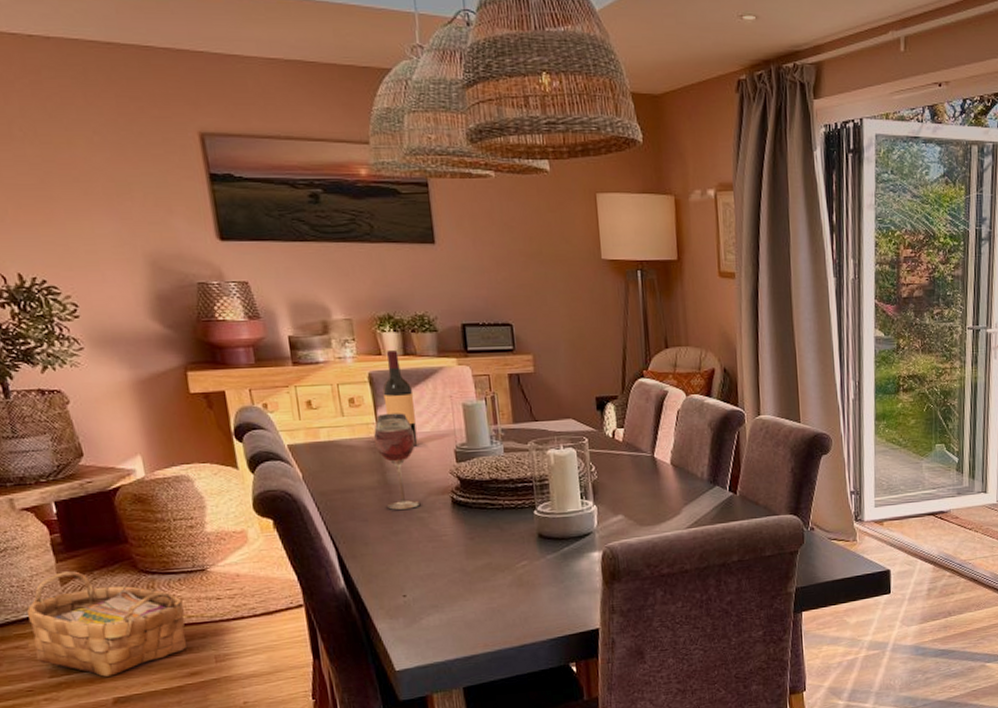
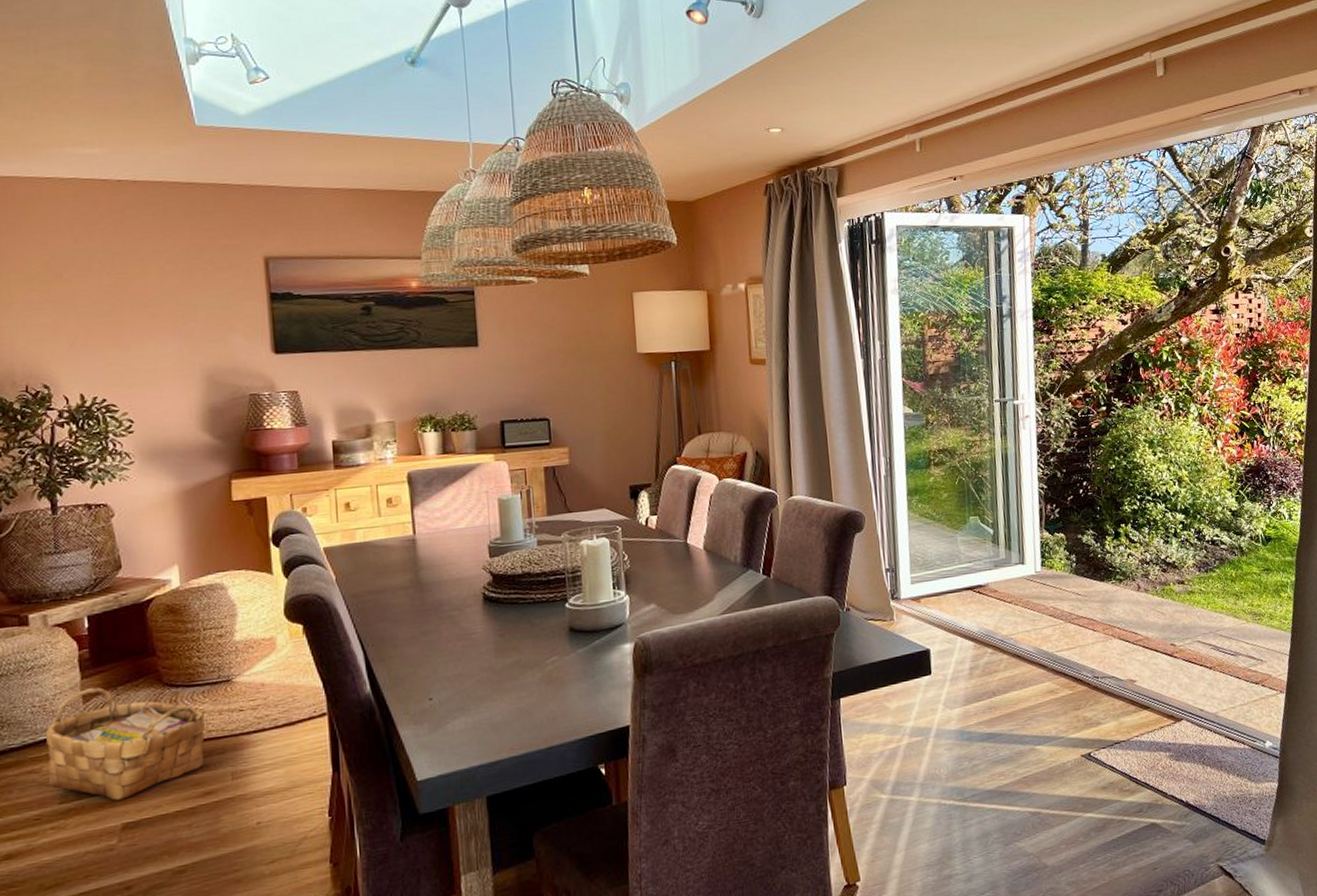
wineglass: present [374,413,421,510] -> none [409,510,452,609]
wine bottle: present [382,349,418,446] -> none [420,448,452,543]

